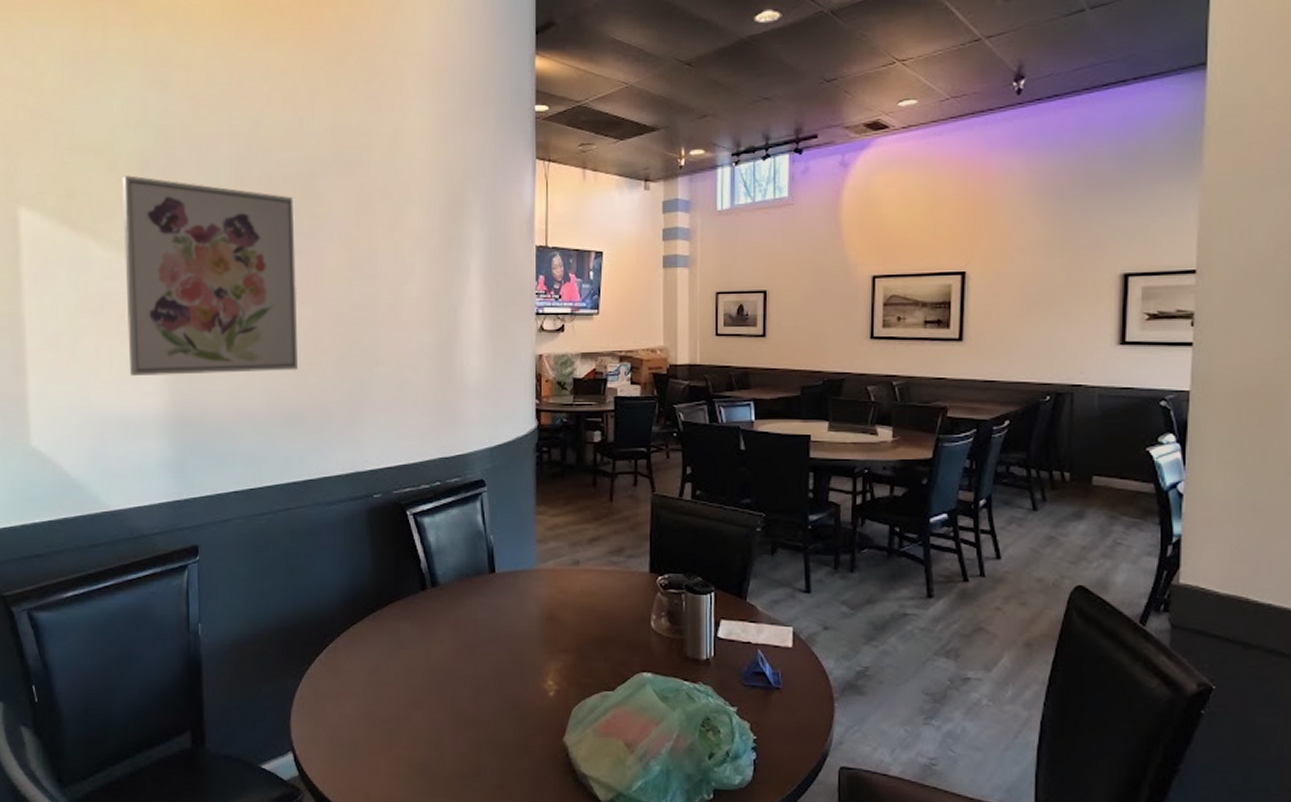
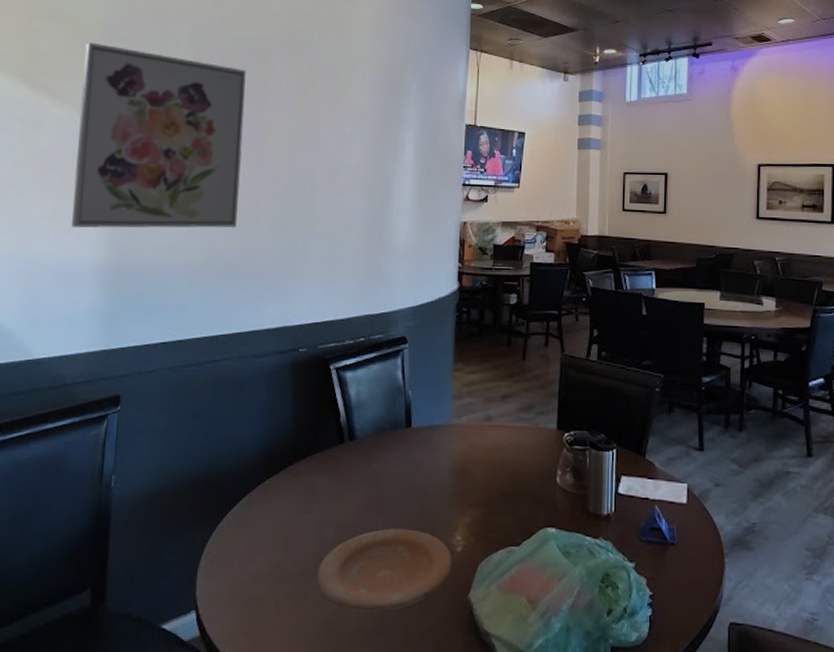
plate: none [409,673,545,755] -> present [317,528,453,613]

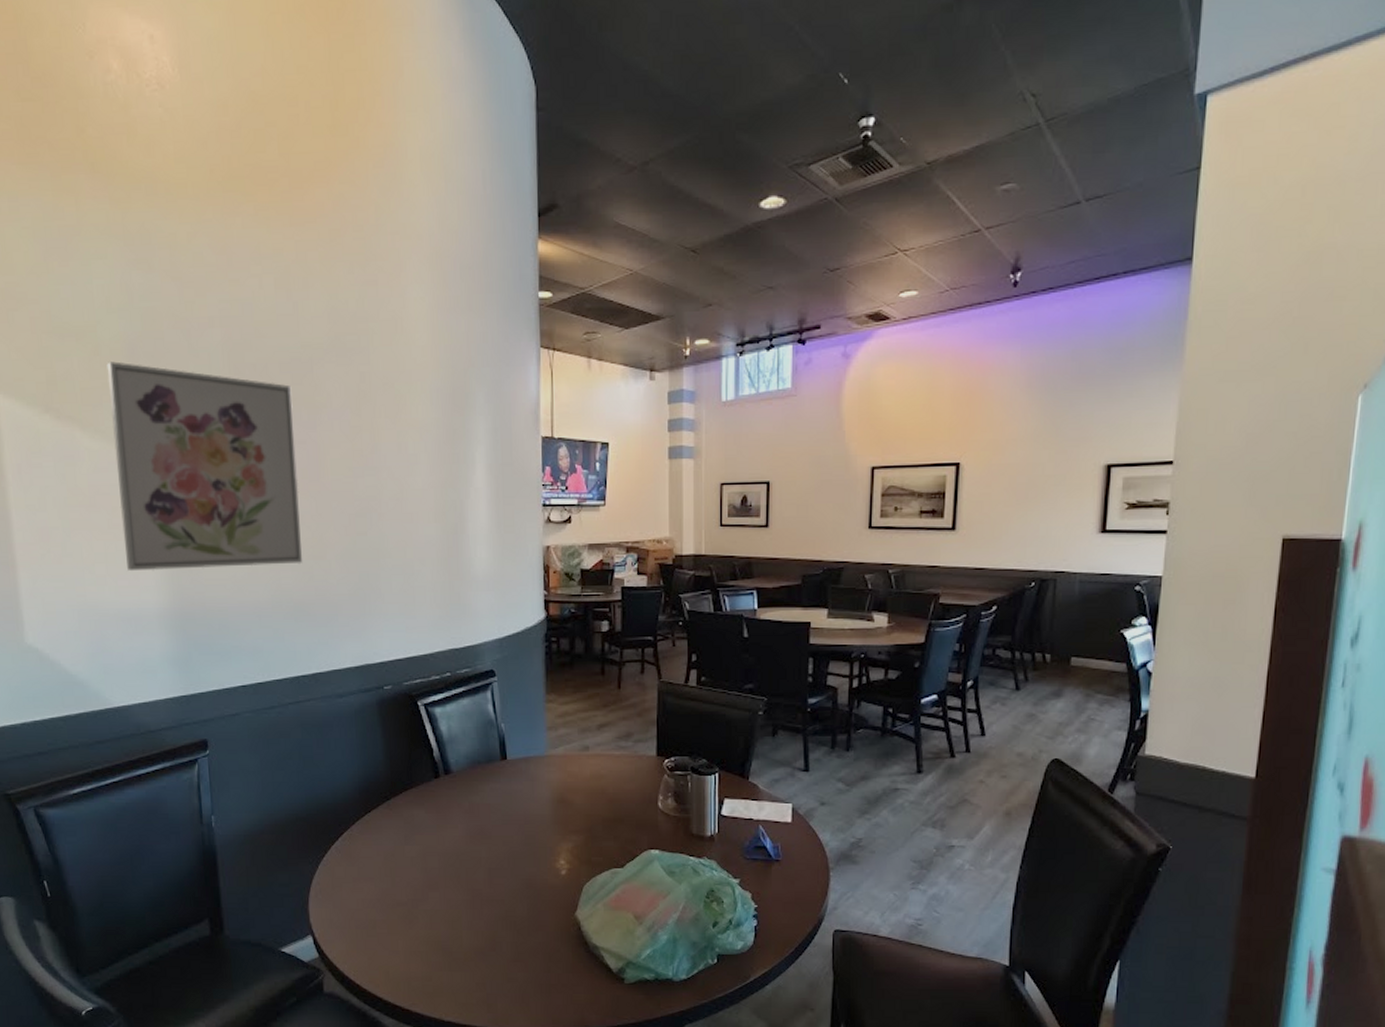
plate: present [317,528,453,613] -> none [426,856,558,932]

